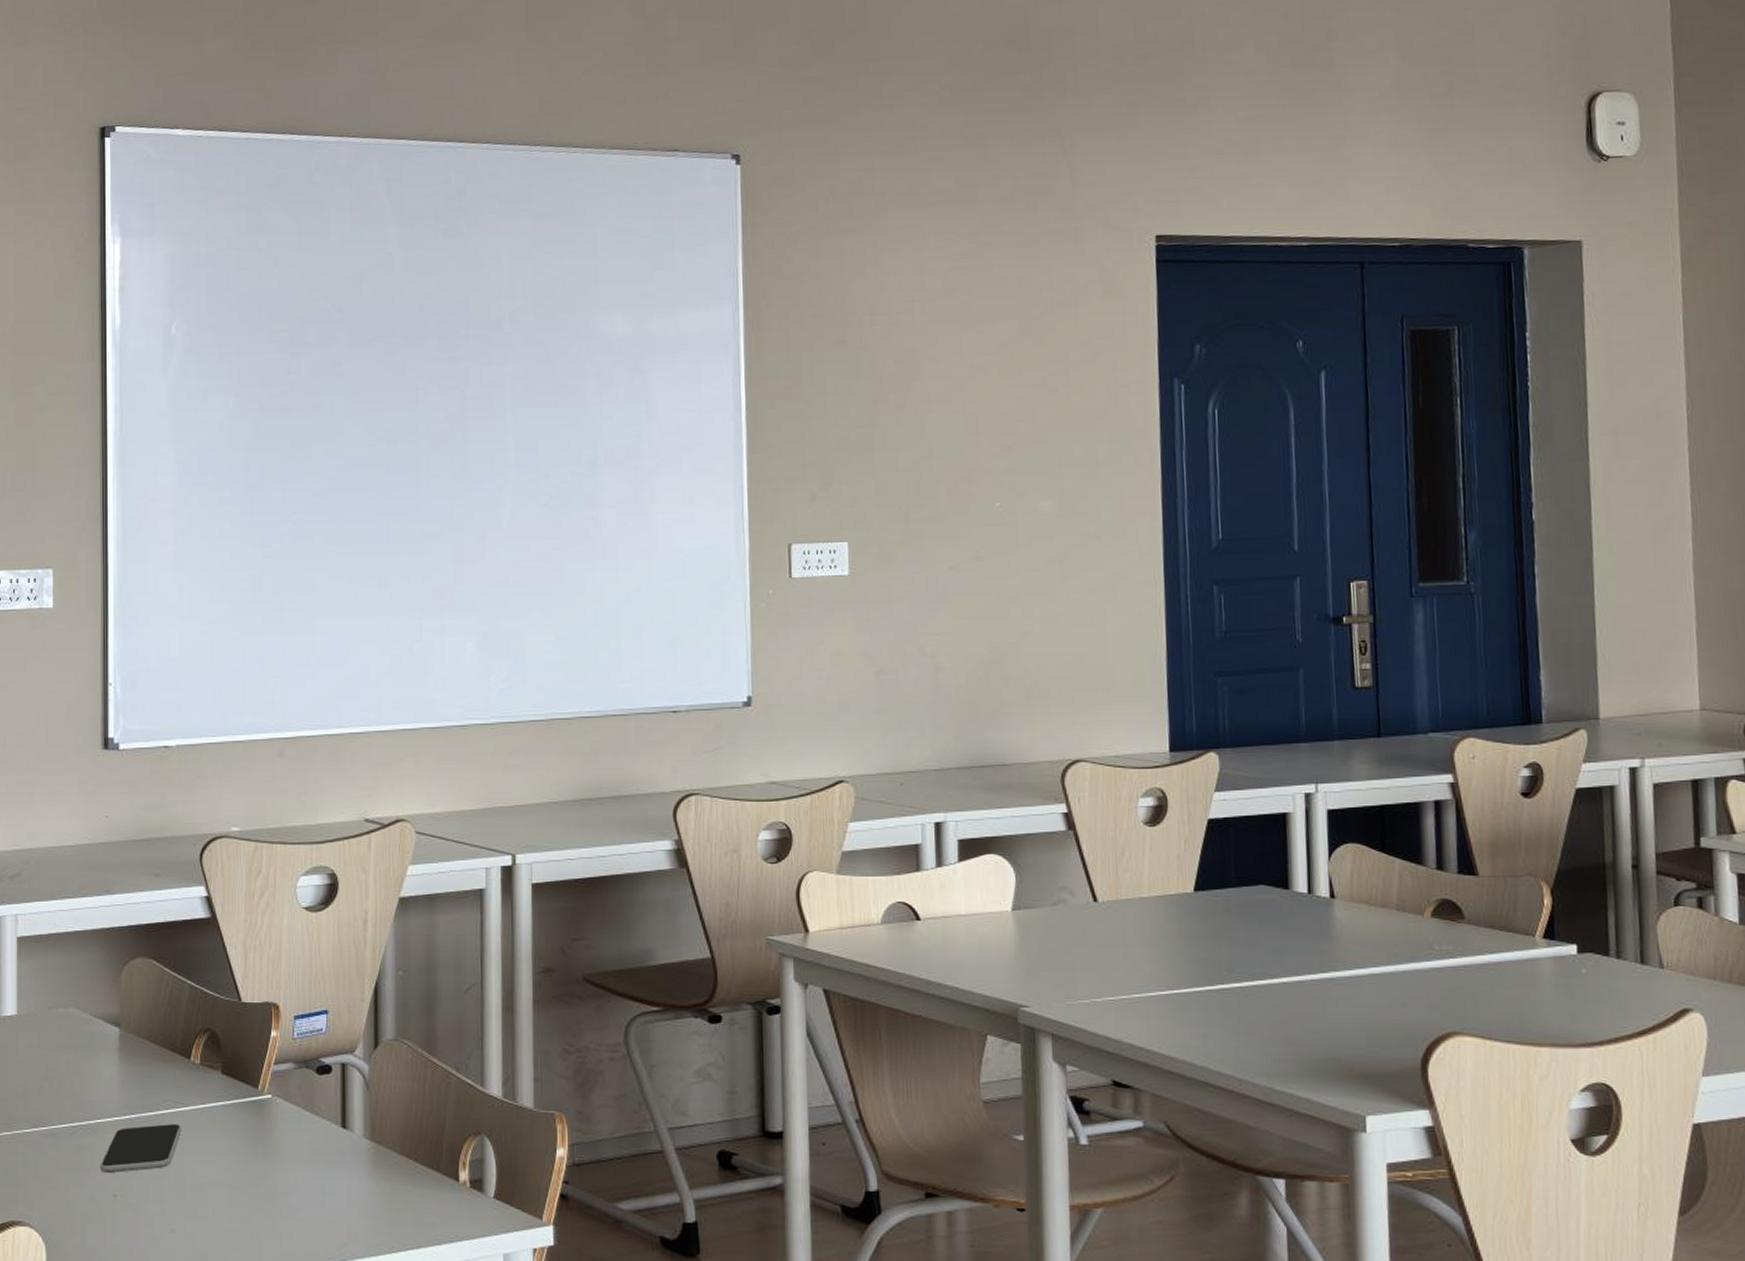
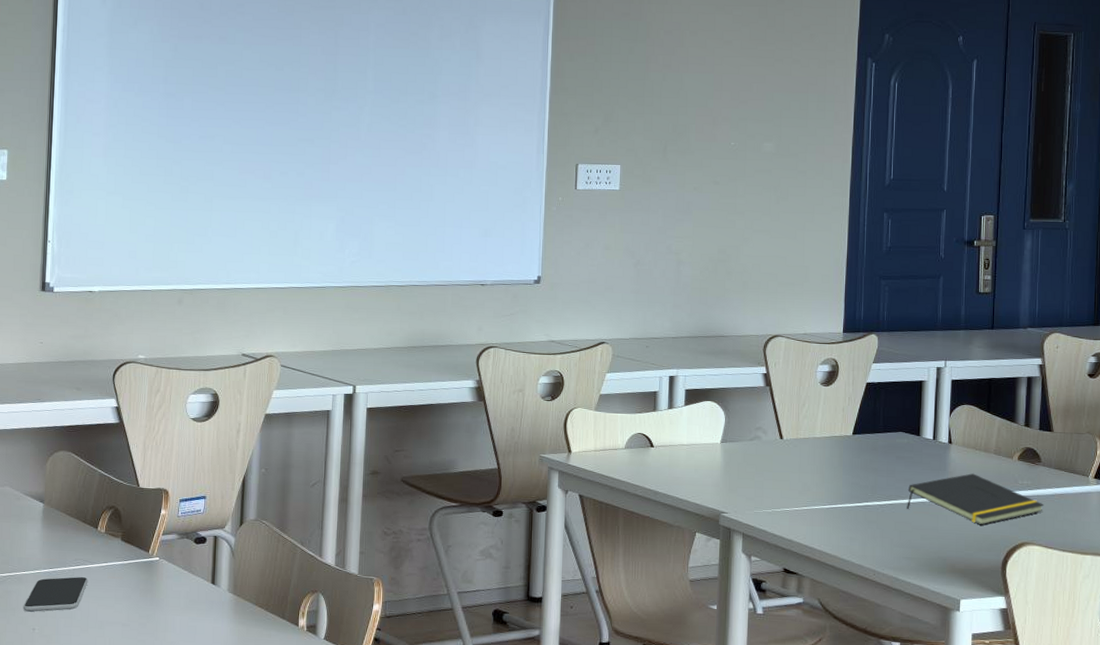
notepad: none [1278,938,1475,1011] -> present [907,473,1045,525]

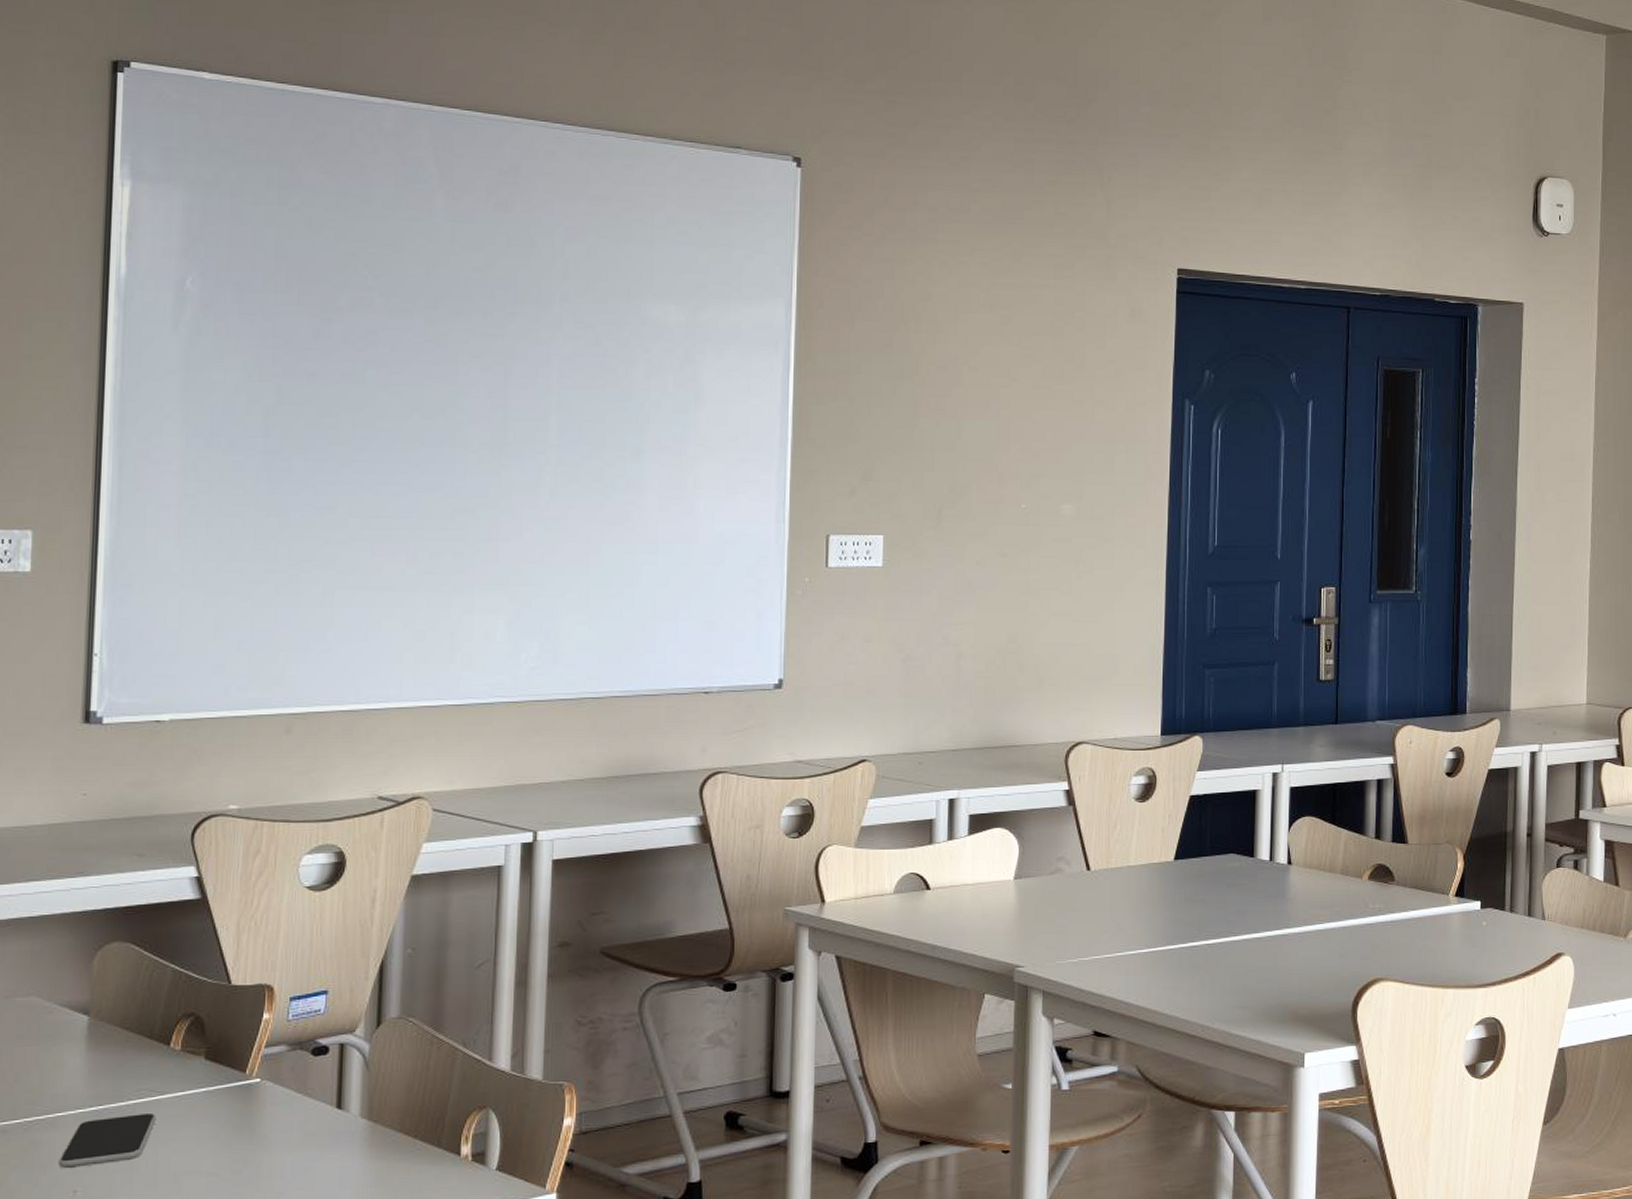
notepad: present [907,473,1045,525] -> none [1240,899,1400,961]

